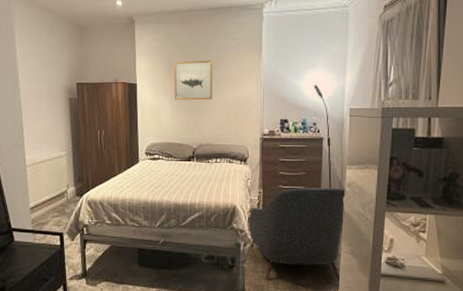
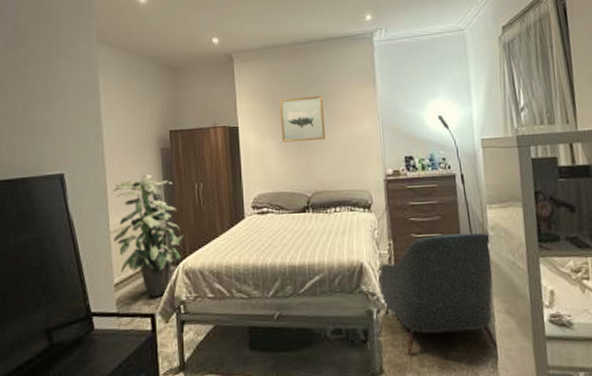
indoor plant: none [28,120,87,221] -> present [113,174,184,298]

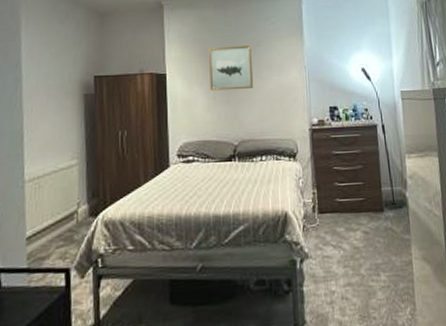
indoor plant: present [113,174,184,298] -> none [28,121,105,251]
armchair: present [379,232,498,355] -> none [302,181,416,305]

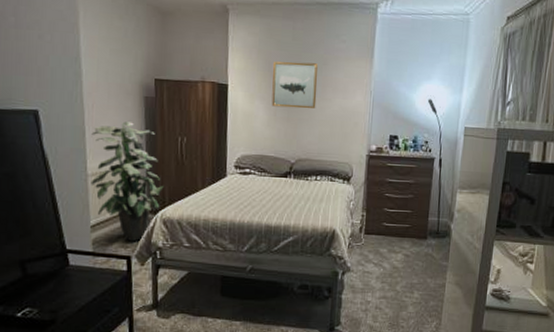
indoor plant: none [28,121,105,251] -> present [91,121,164,242]

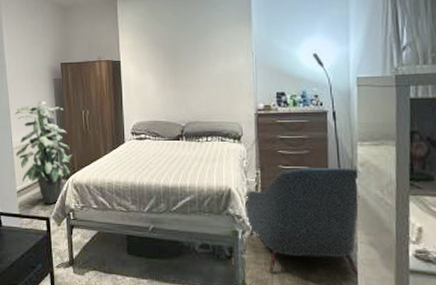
wall art: present [271,61,318,109] -> none [158,33,201,76]
armchair: none [347,212,456,313] -> present [245,167,360,276]

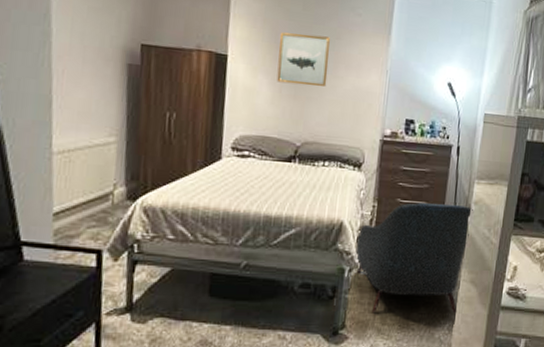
indoor plant: present [14,101,73,205] -> none [56,92,146,233]
wall art: none [158,33,201,76] -> present [276,32,330,87]

